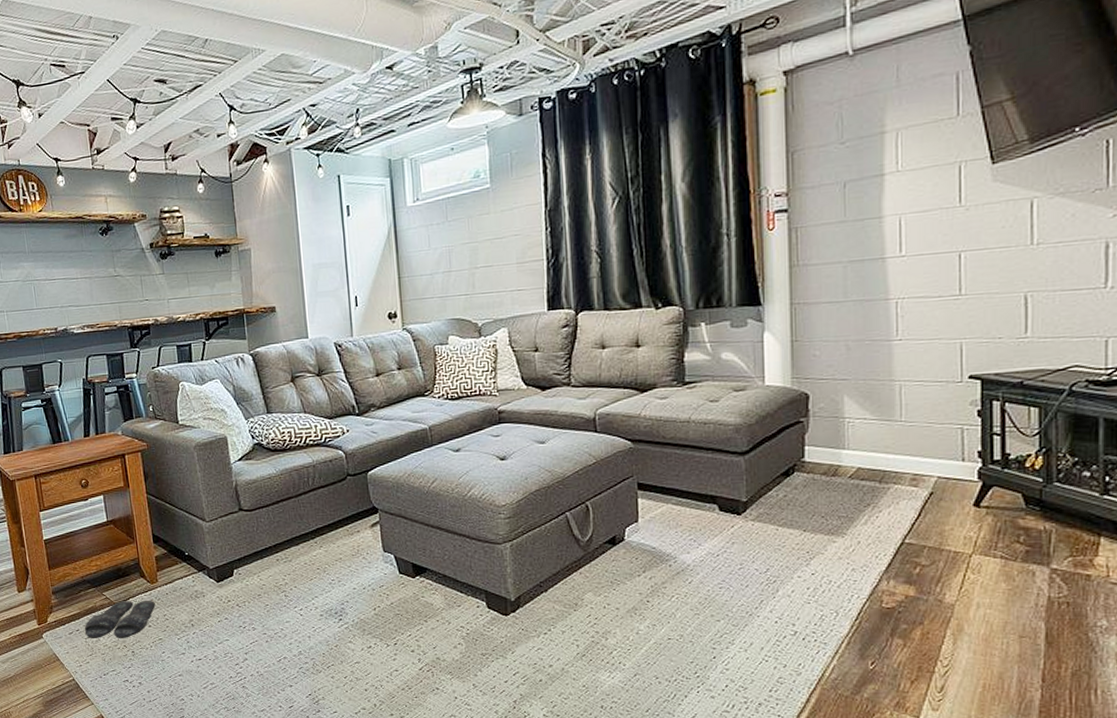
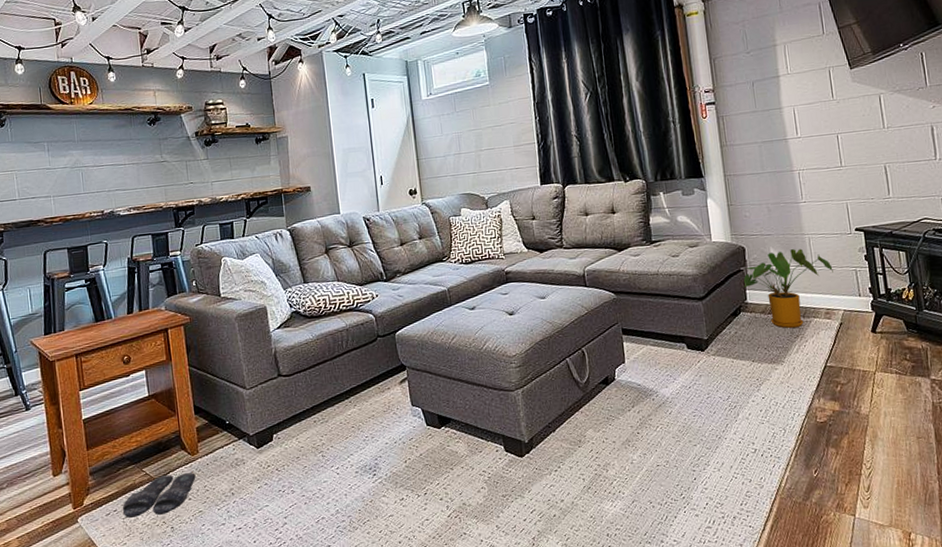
house plant: none [802,398,929,495] -> present [743,248,833,328]

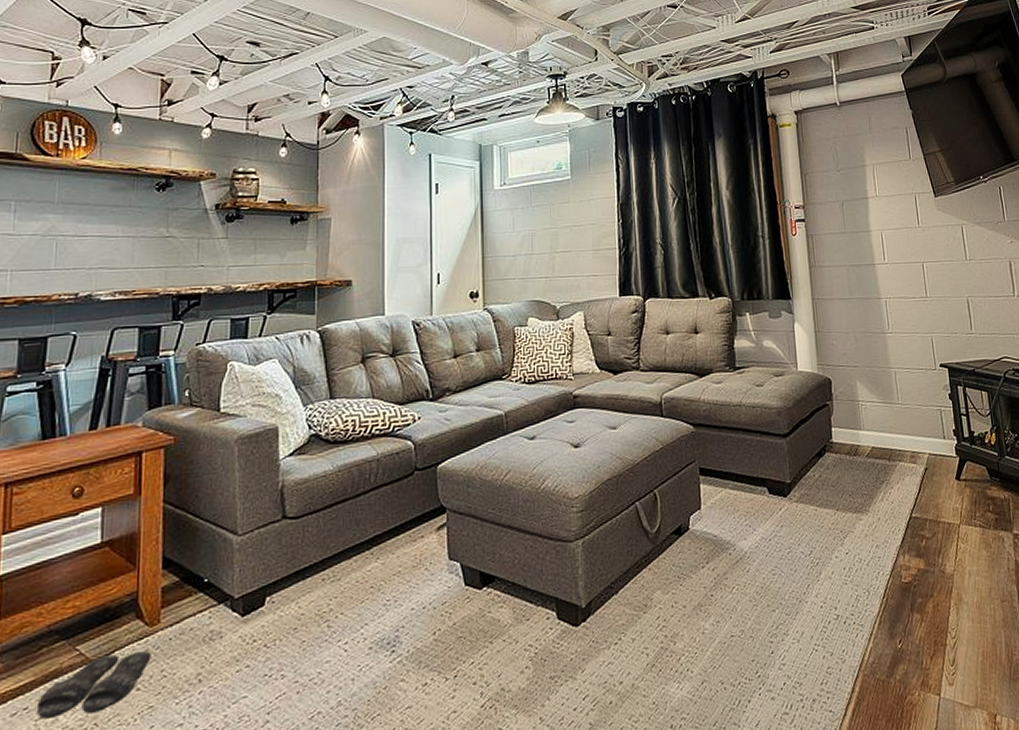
house plant: present [743,248,833,328] -> none [829,383,919,473]

